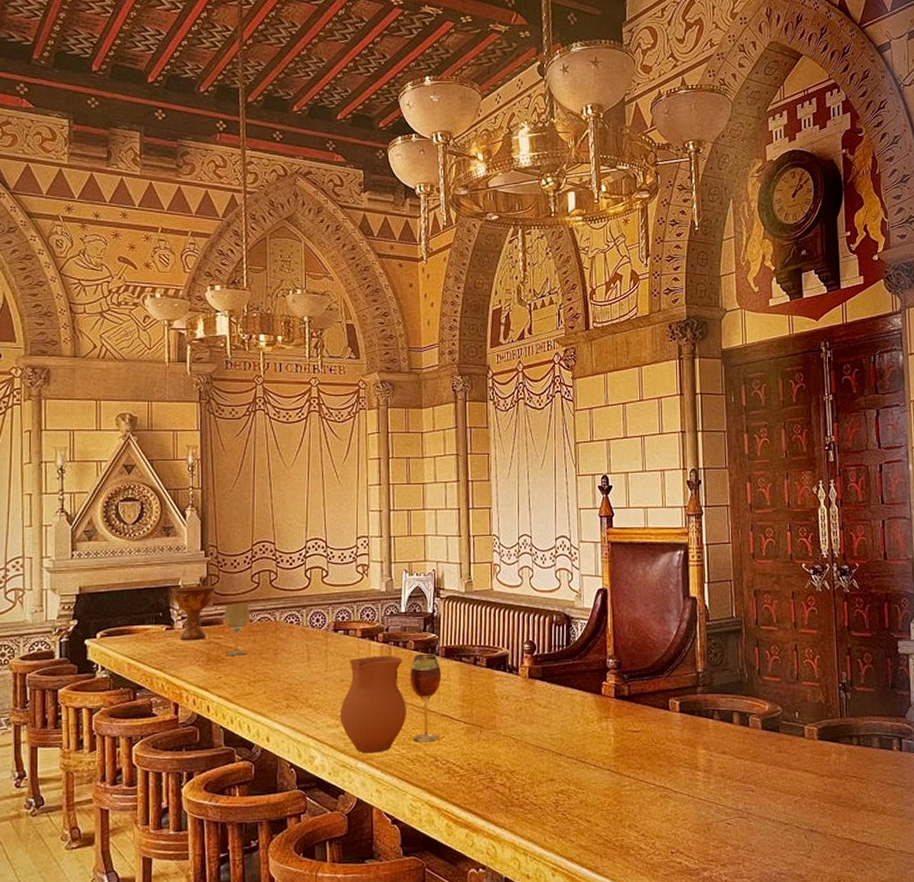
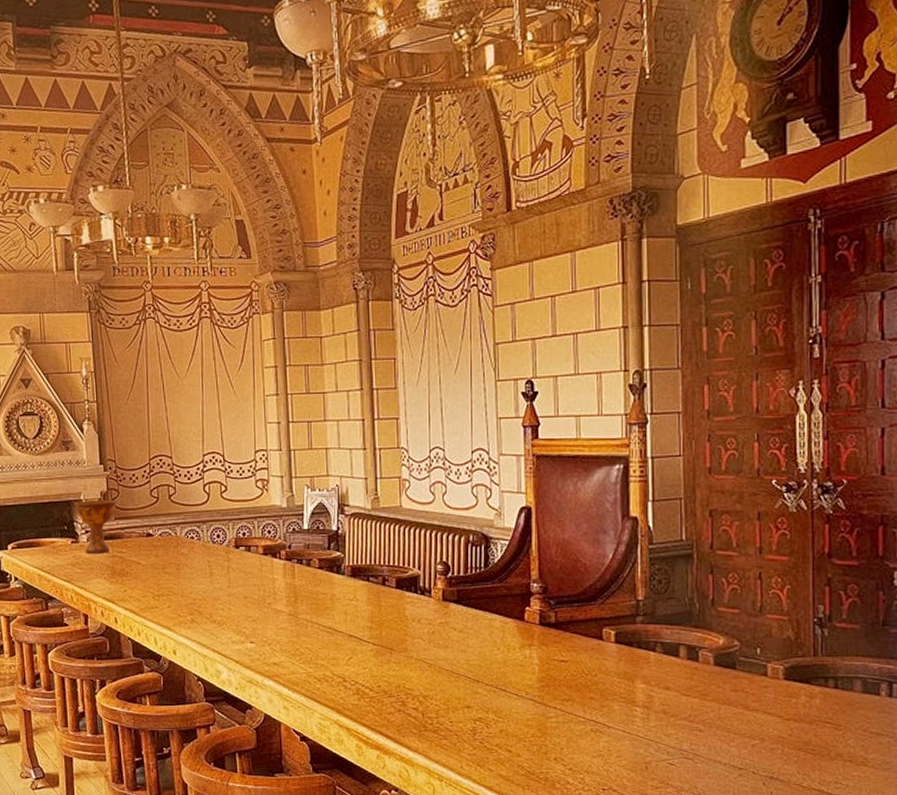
wine glass: present [222,603,251,656] -> none [124,518,152,569]
pitcher: present [339,655,406,753] -> none [244,573,312,670]
wineglass: present [410,653,442,742] -> none [315,572,349,662]

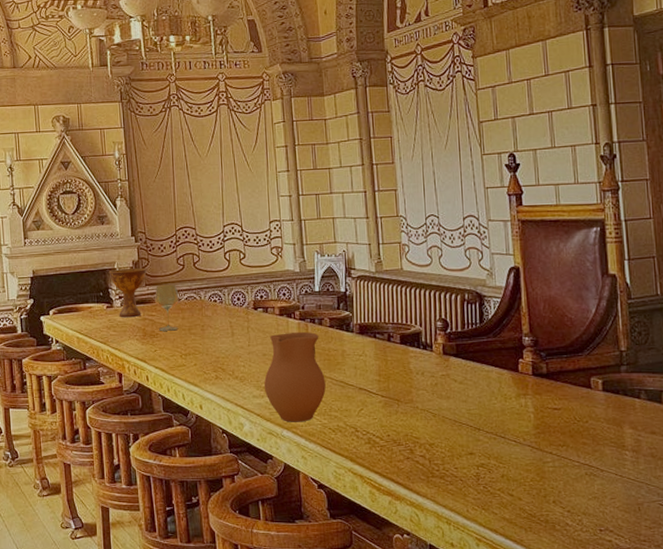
wine glass: none [124,518,152,569] -> present [154,284,179,331]
pitcher: none [244,573,312,670] -> present [264,331,326,422]

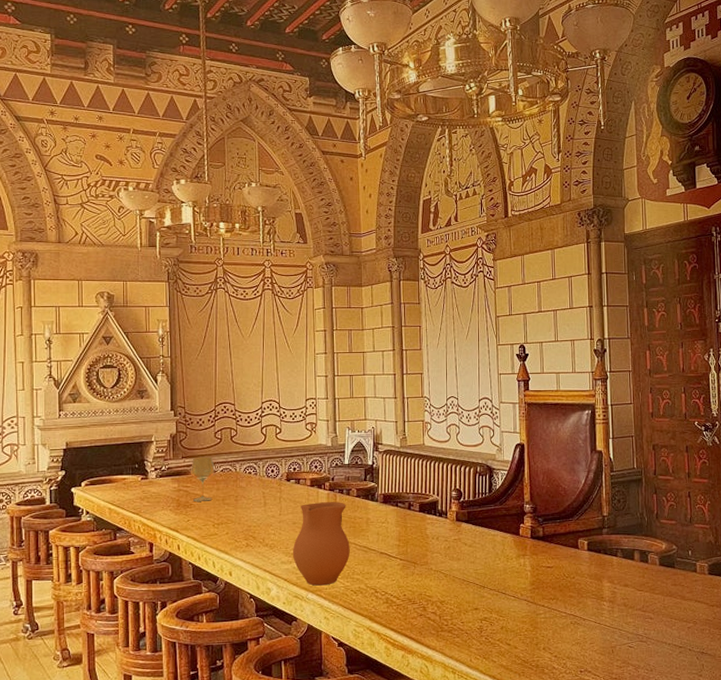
goblet: present [108,267,147,317] -> none [145,440,184,488]

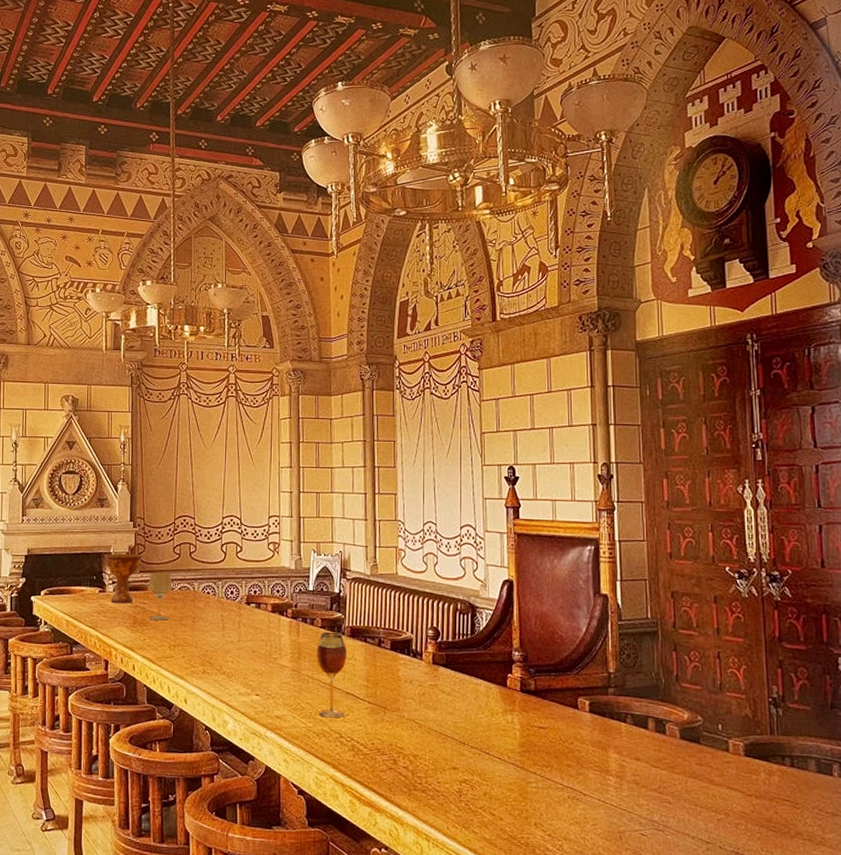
goblet: none [145,440,184,488] -> present [104,553,142,603]
pitcher: present [292,501,350,586] -> none [250,630,313,724]
wineglass: none [353,500,381,576] -> present [317,632,347,718]

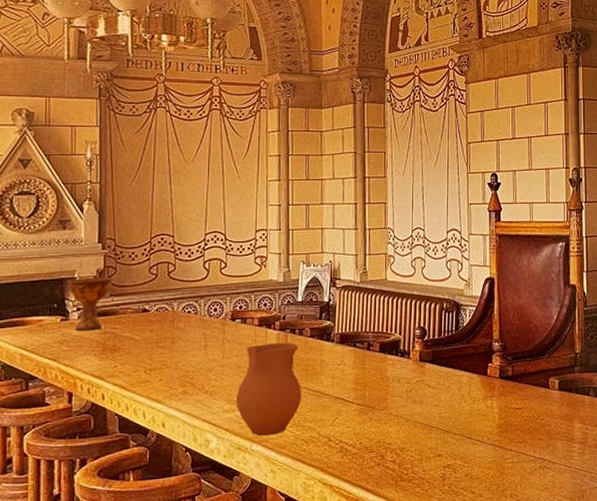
wine glass: present [147,572,173,620] -> none [119,294,149,345]
pitcher: none [250,630,313,724] -> present [235,342,301,436]
wineglass: present [317,632,347,718] -> none [305,340,337,424]

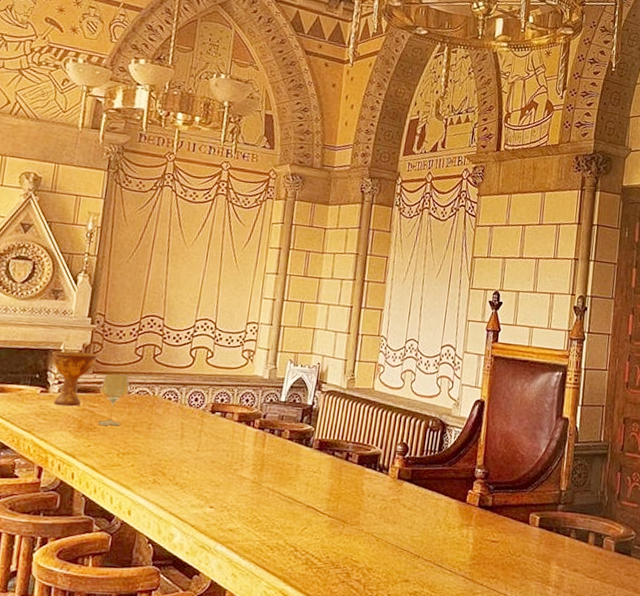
wine glass: none [119,294,149,345] -> present [97,374,130,426]
pitcher: present [235,342,301,436] -> none [205,441,276,537]

